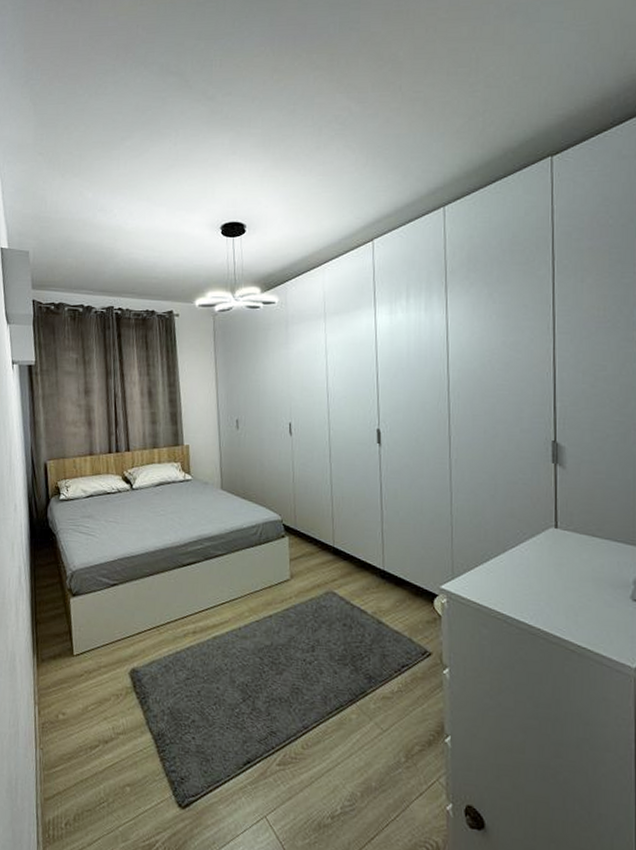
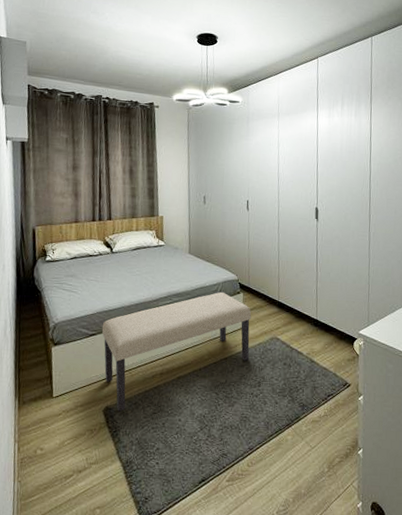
bench: none [124,535,300,675] -> present [101,291,252,412]

